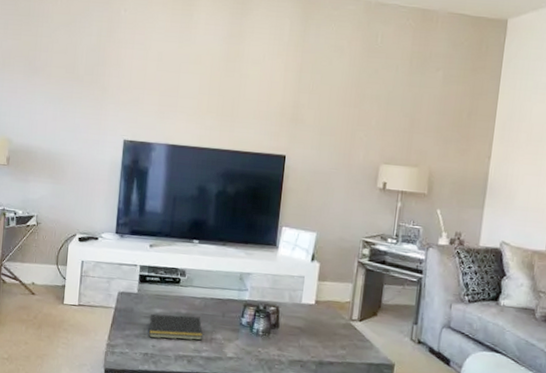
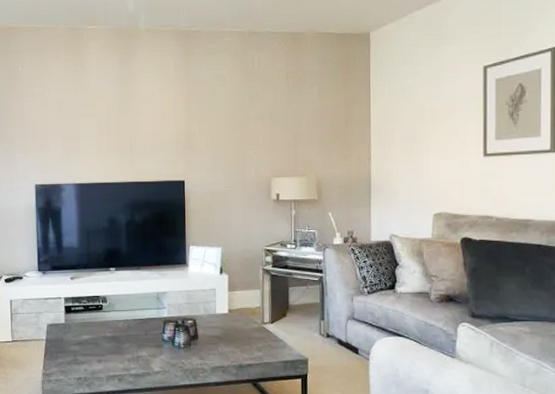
notepad: present [149,314,202,341] -> none [79,338,129,363]

